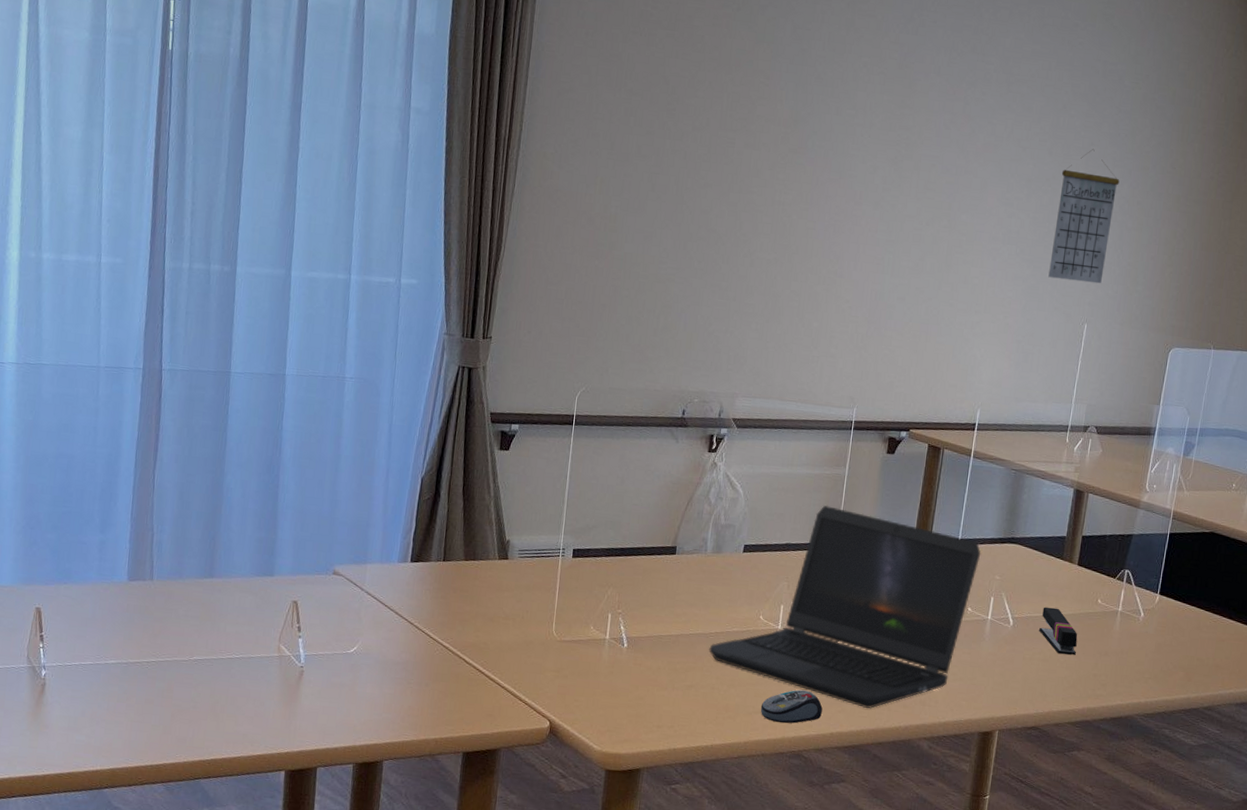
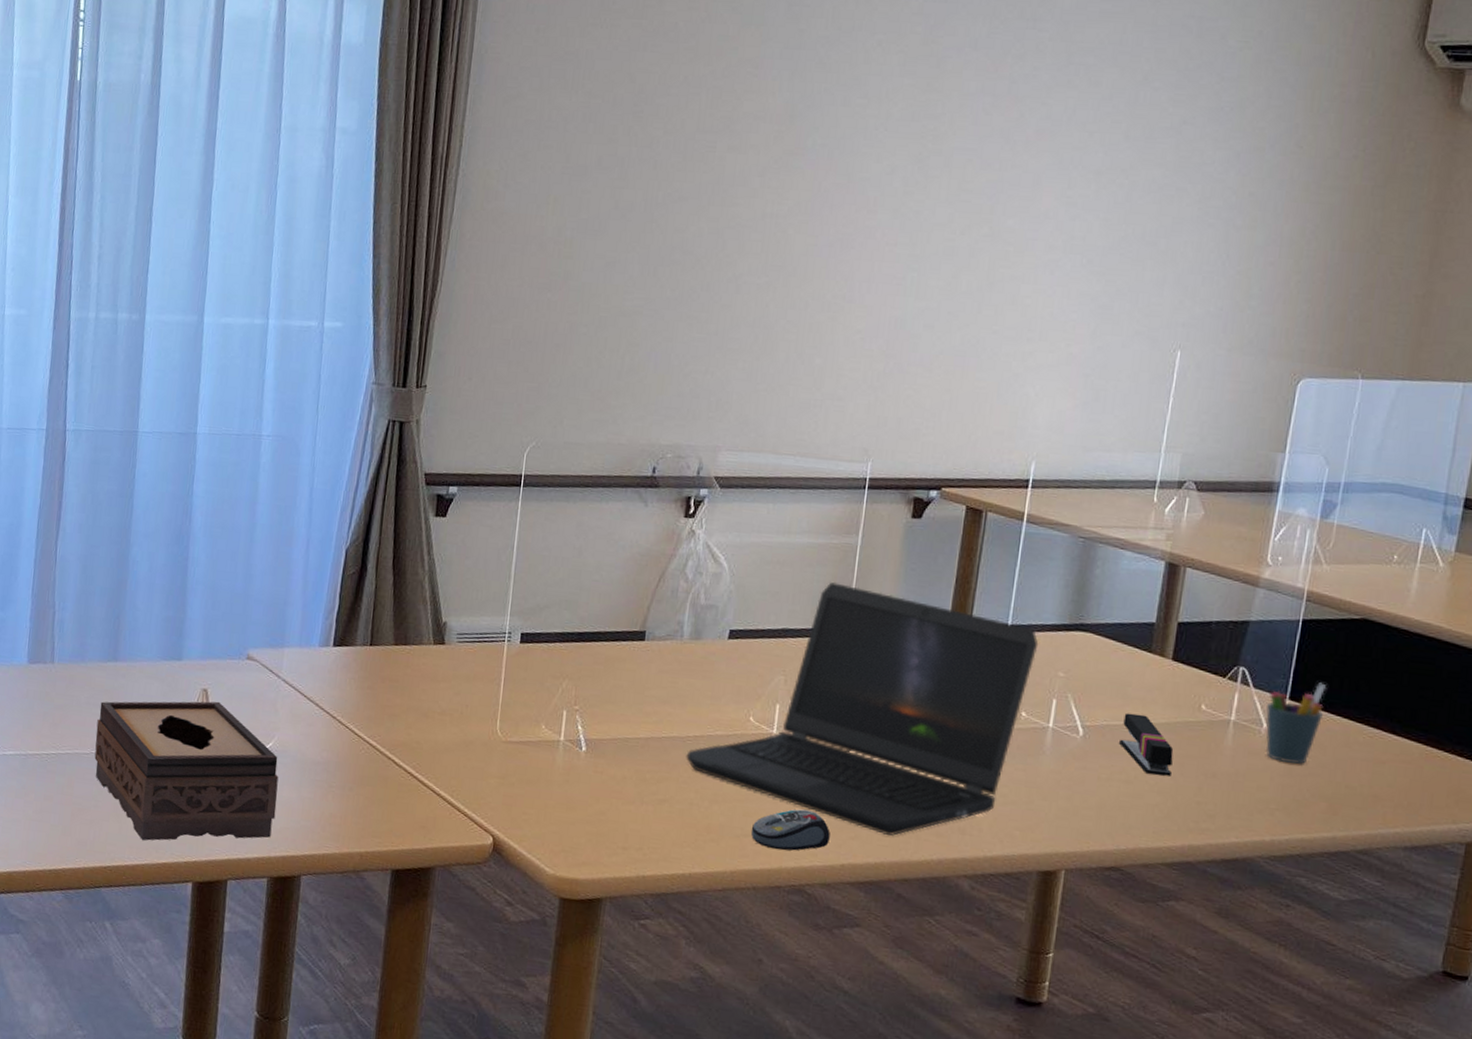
tissue box: none [192,611,363,736] -> present [94,701,279,841]
calendar: present [1048,148,1120,284] -> none [1126,128,1224,299]
pen holder: none [1142,581,1186,643] -> present [1265,682,1327,764]

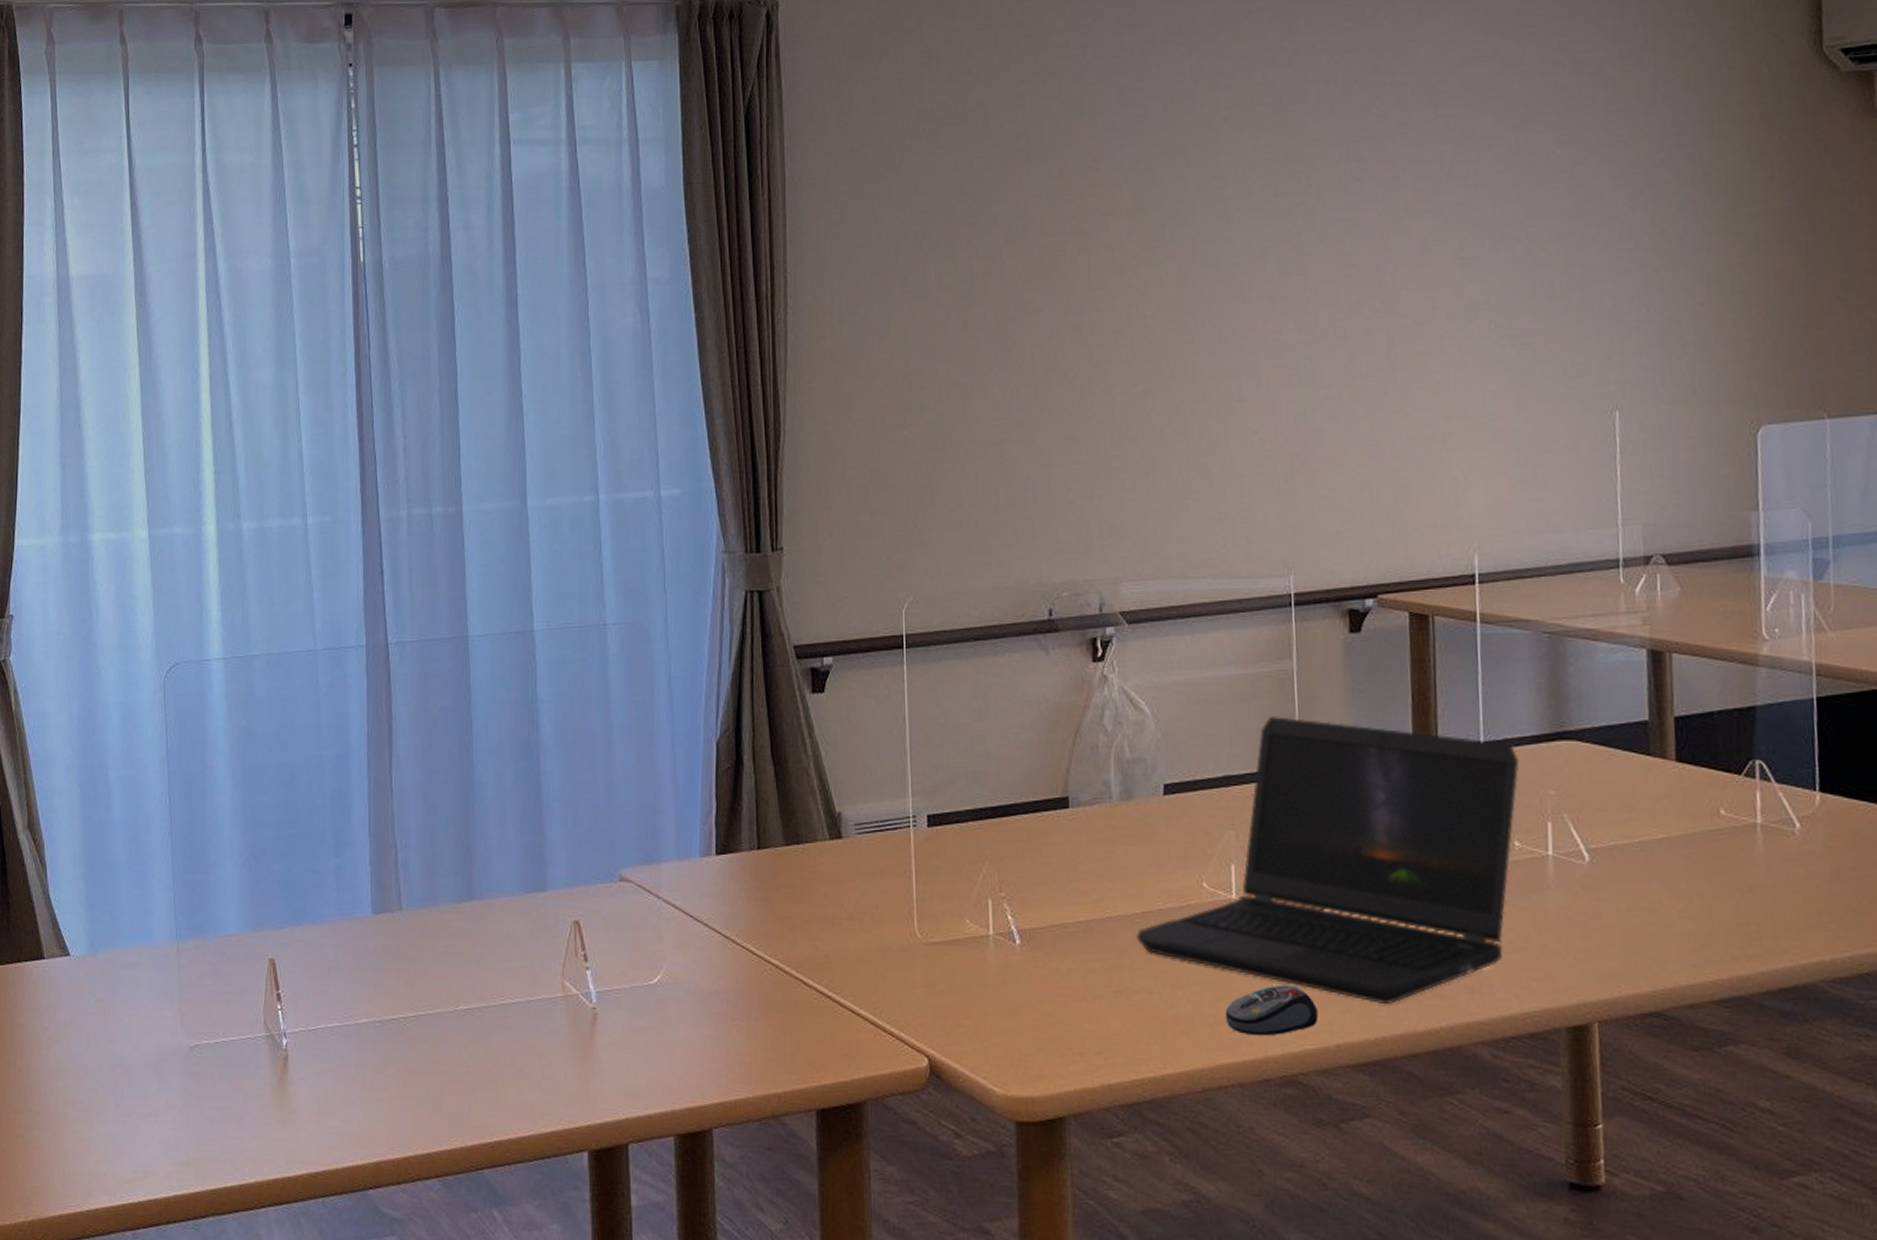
tissue box: present [94,701,279,841] -> none [458,934,675,1107]
stapler: present [1119,713,1174,776] -> none [1633,828,1700,897]
pen holder: present [1265,682,1327,764] -> none [1795,768,1863,867]

